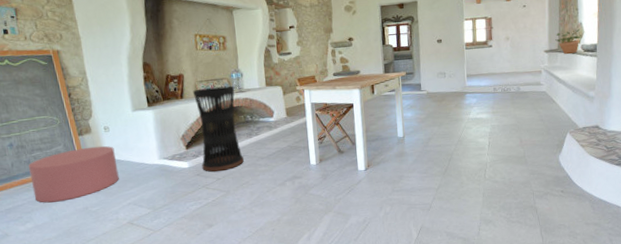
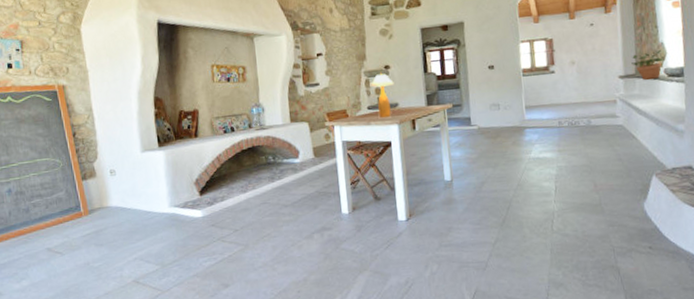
pouf: present [29,145,119,203] -> none [27,191,125,257]
umbrella stand: present [192,86,244,172] -> none [208,122,265,222]
table lamp: none [335,43,358,84] -> present [370,71,395,119]

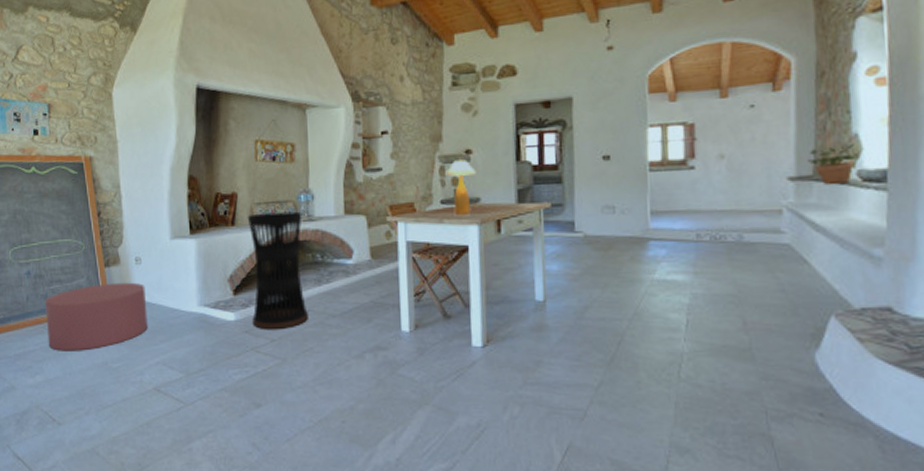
pouf: none [27,191,125,257] -> present [45,282,148,351]
umbrella stand: none [208,122,265,222] -> present [247,211,308,329]

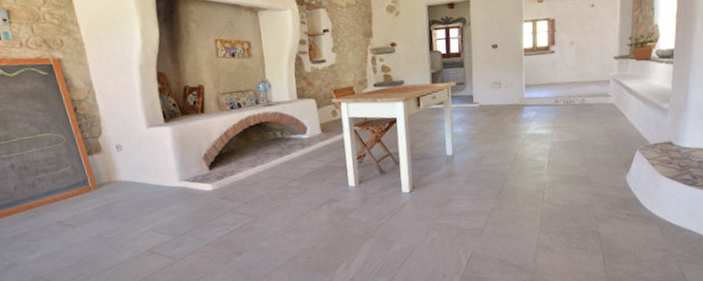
pouf: present [45,282,148,351] -> none [33,166,136,230]
umbrella stand: present [247,211,308,329] -> none [214,98,274,195]
table lamp: present [445,156,478,216] -> none [376,49,401,96]

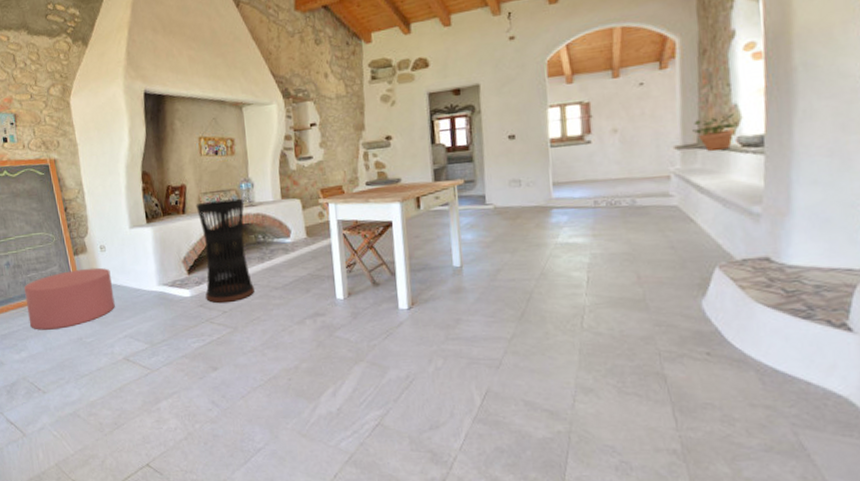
pouf: none [33,166,136,230] -> present [24,267,115,330]
umbrella stand: none [214,98,274,195] -> present [195,198,254,303]

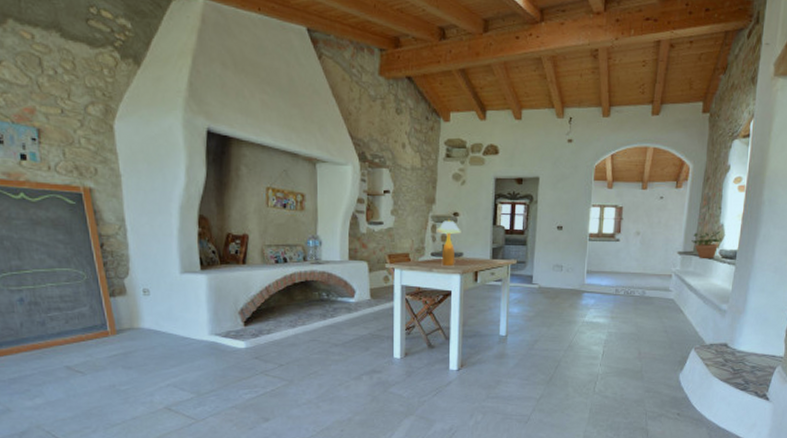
pouf: present [24,267,115,330] -> none [43,312,158,375]
umbrella stand: present [195,198,254,303] -> none [258,254,314,356]
table lamp: none [369,143,398,196] -> present [436,218,463,267]

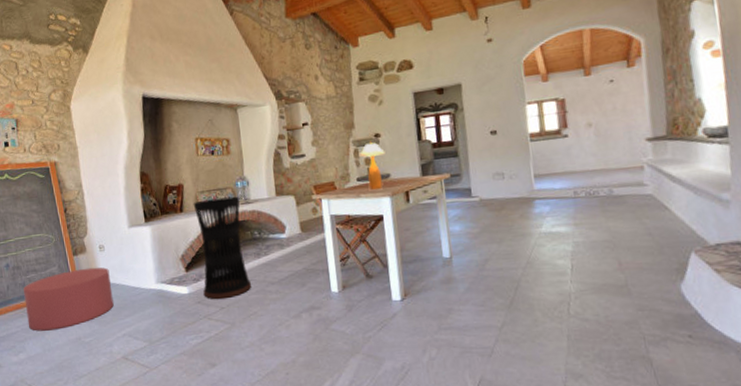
pouf: none [43,312,158,375] -> present [23,267,114,331]
umbrella stand: none [258,254,314,356] -> present [193,196,251,299]
potted plant: present [691,230,722,259] -> none [661,106,703,143]

